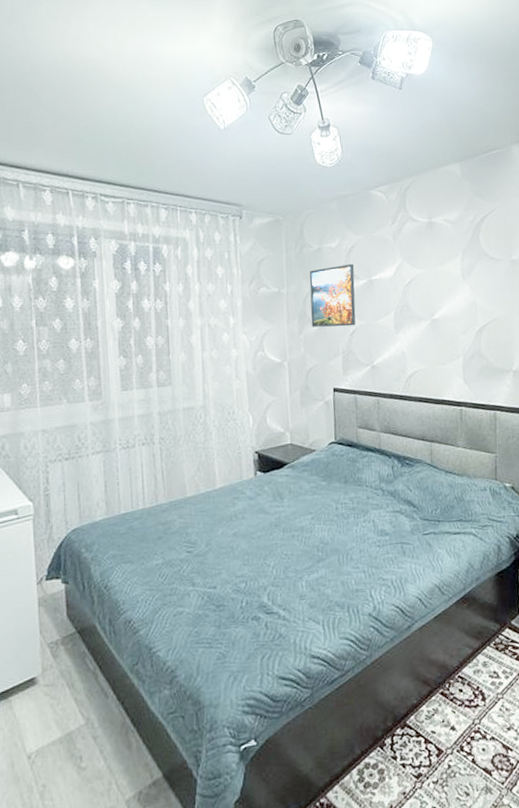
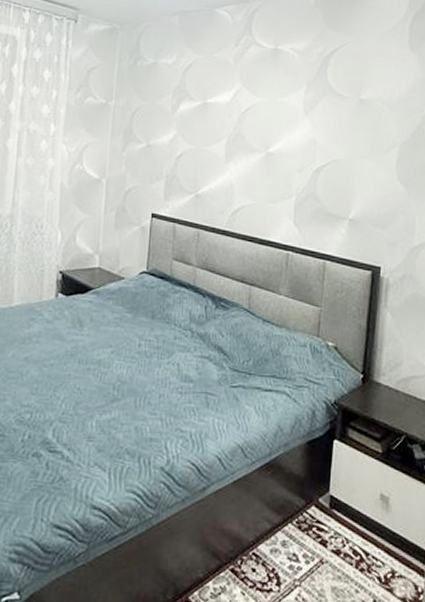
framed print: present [309,263,356,327] -> none [136,82,188,150]

